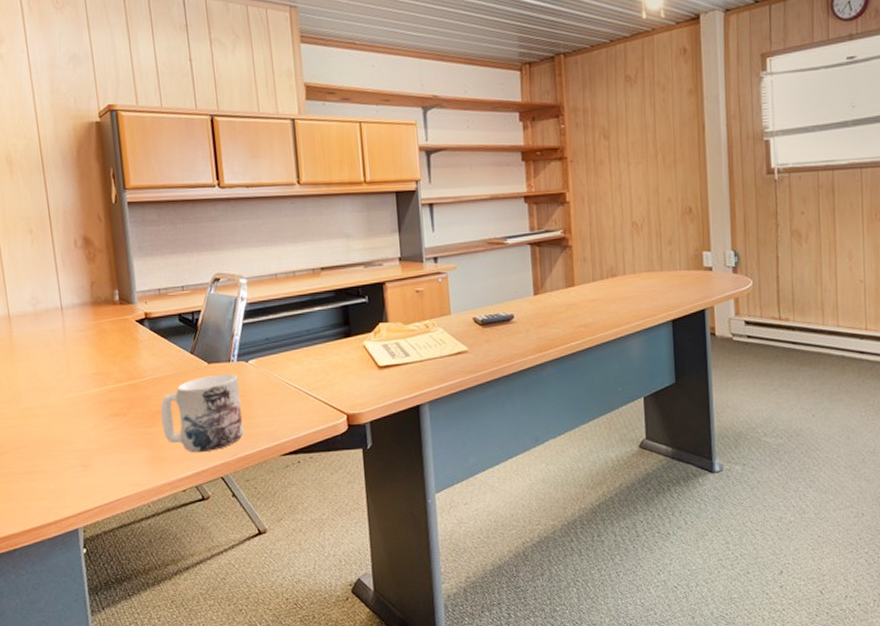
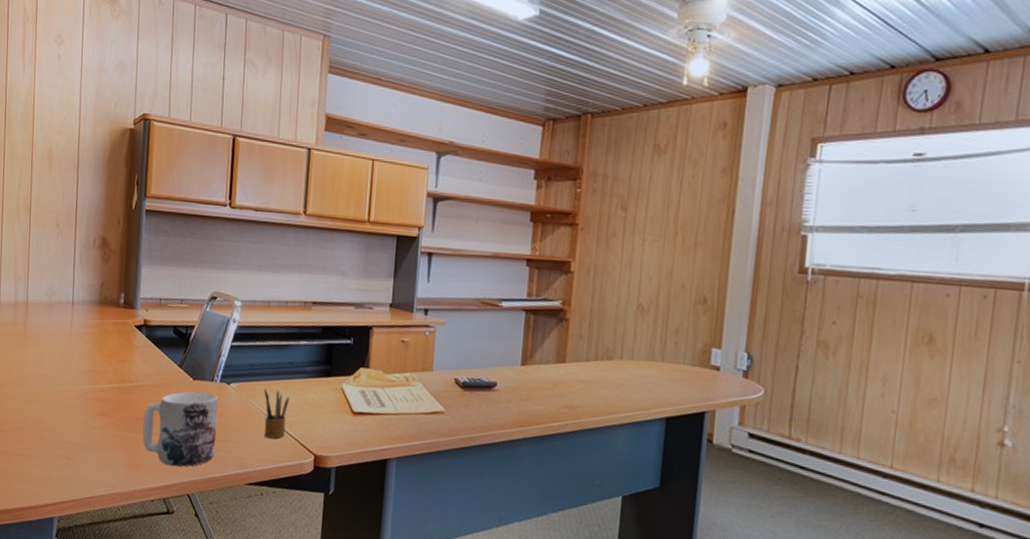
pencil box: none [285,358,314,406] -> present [264,388,290,439]

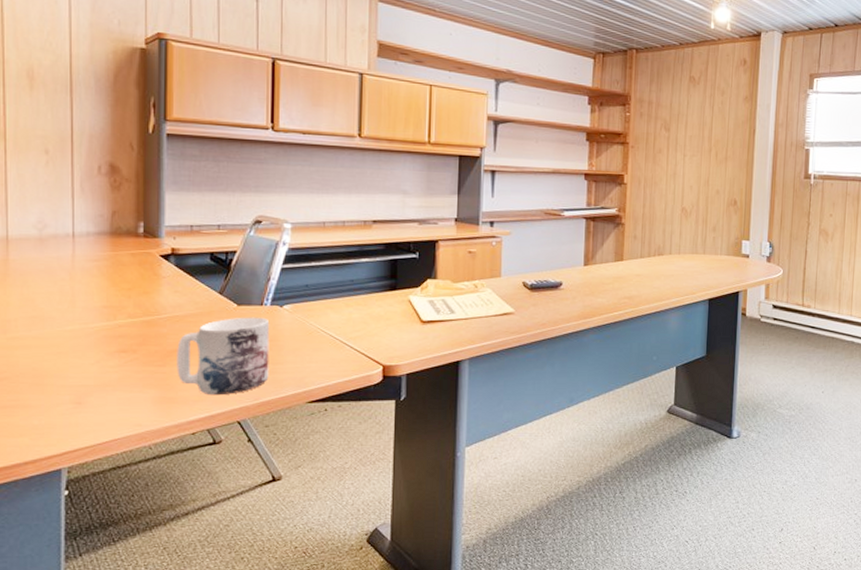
pencil box: present [264,388,290,439] -> none [323,307,353,354]

